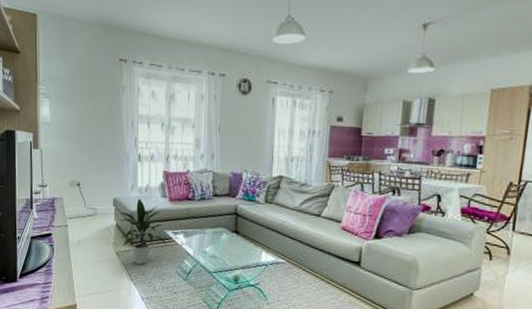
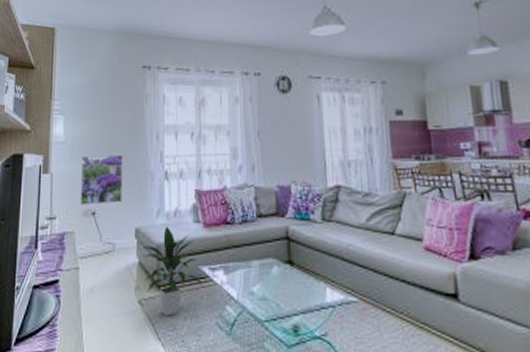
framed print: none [66,137,102,178] -> present [79,155,123,205]

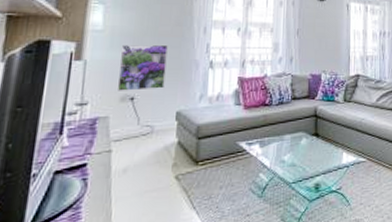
indoor plant: present [142,226,203,316] -> none [182,109,240,187]

